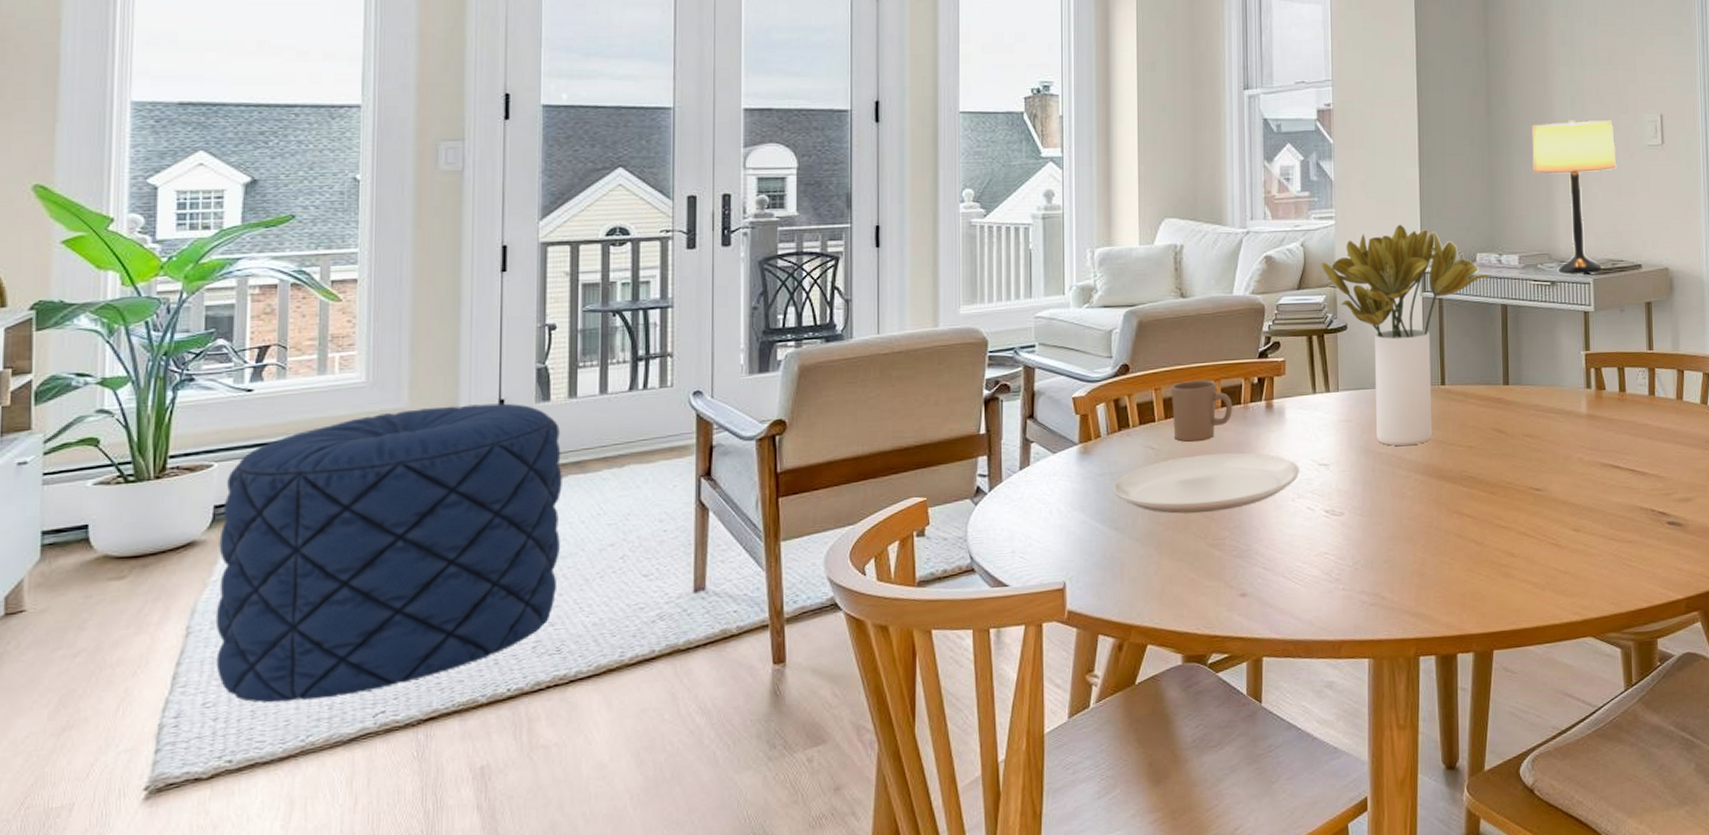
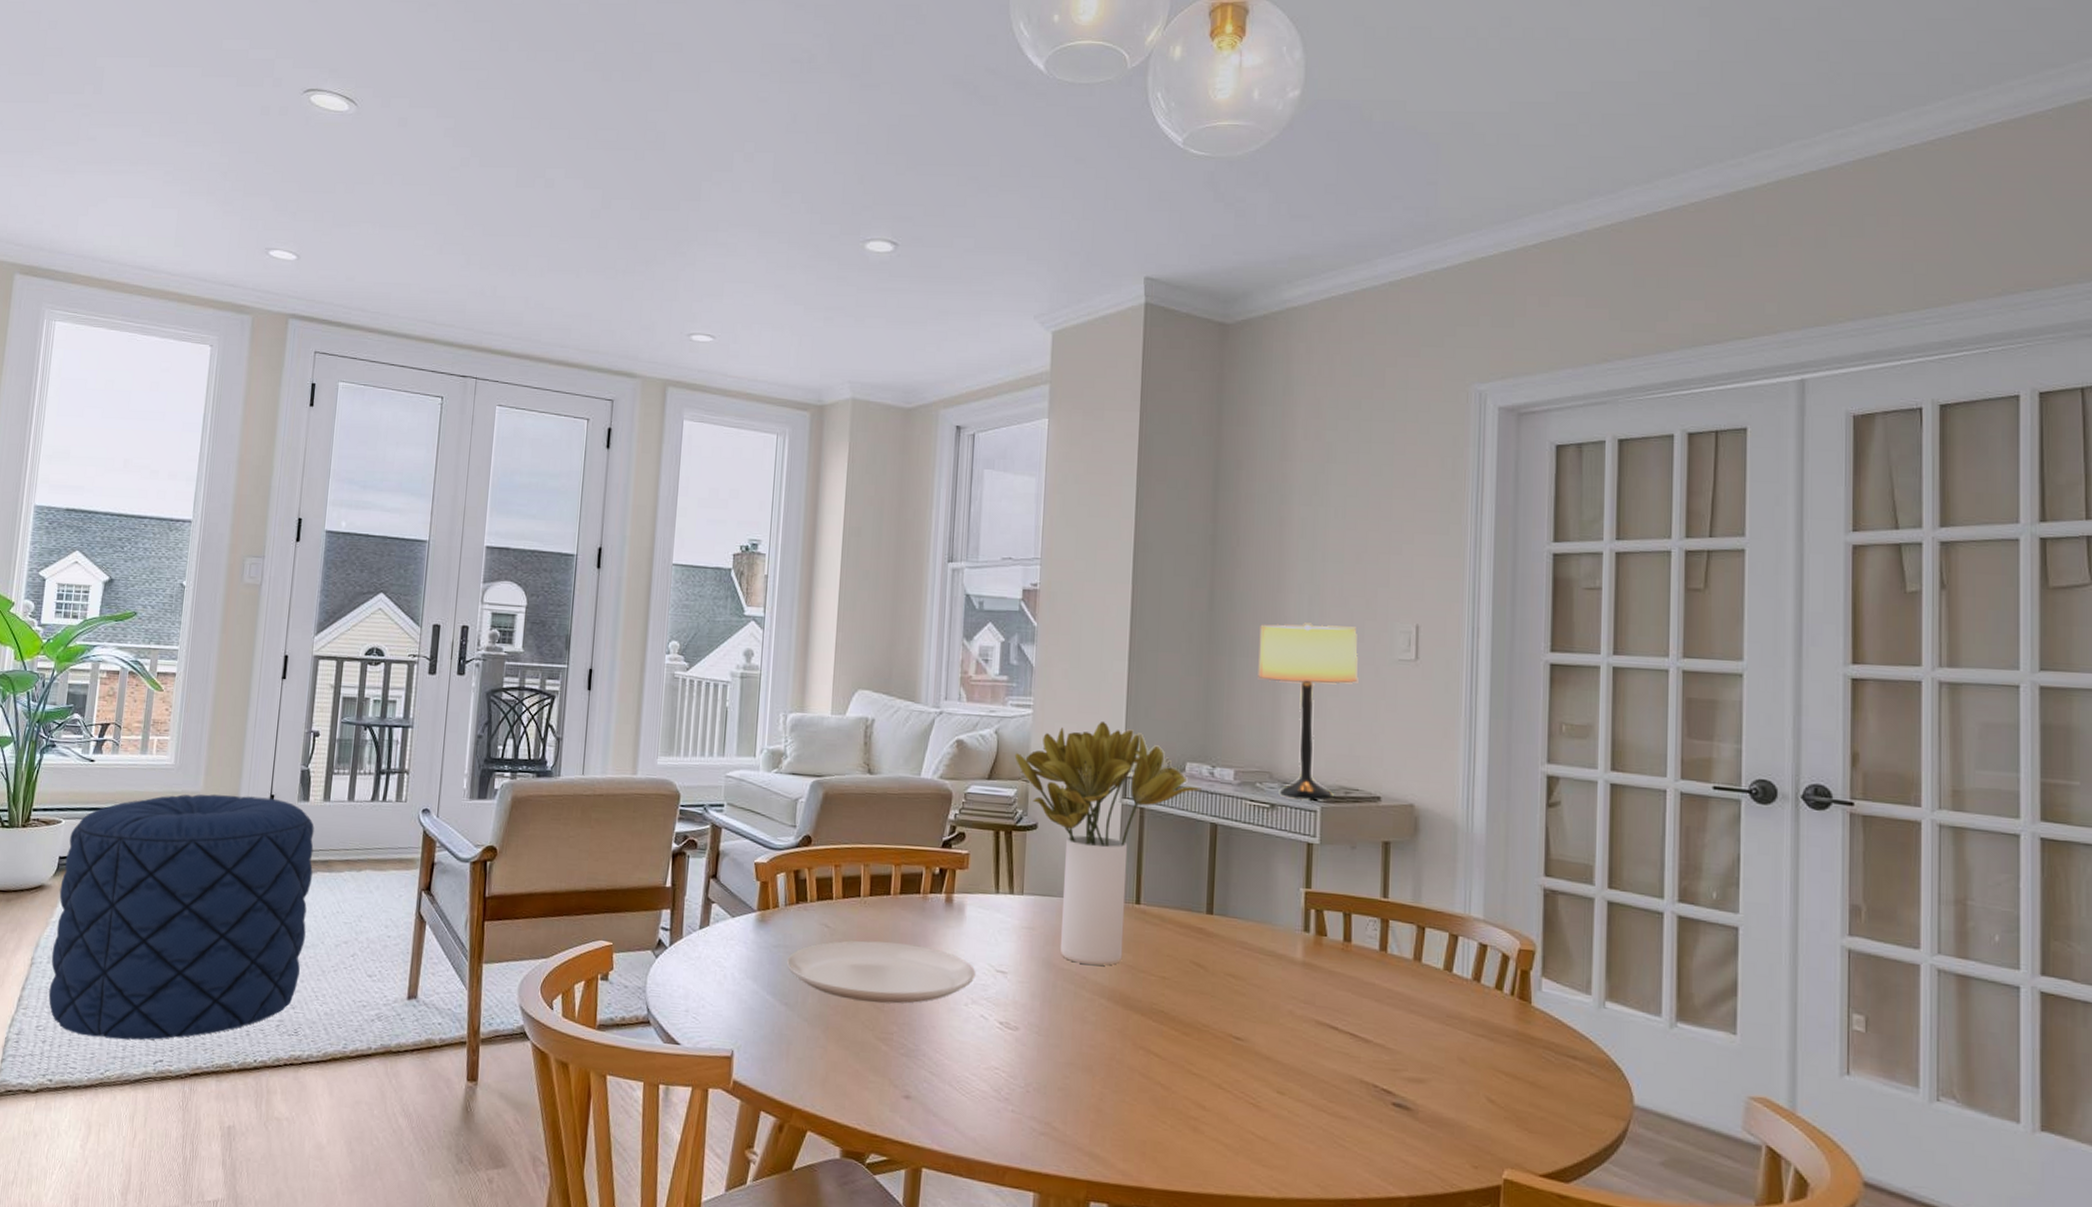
mug: present [1171,380,1233,443] -> none [850,861,912,927]

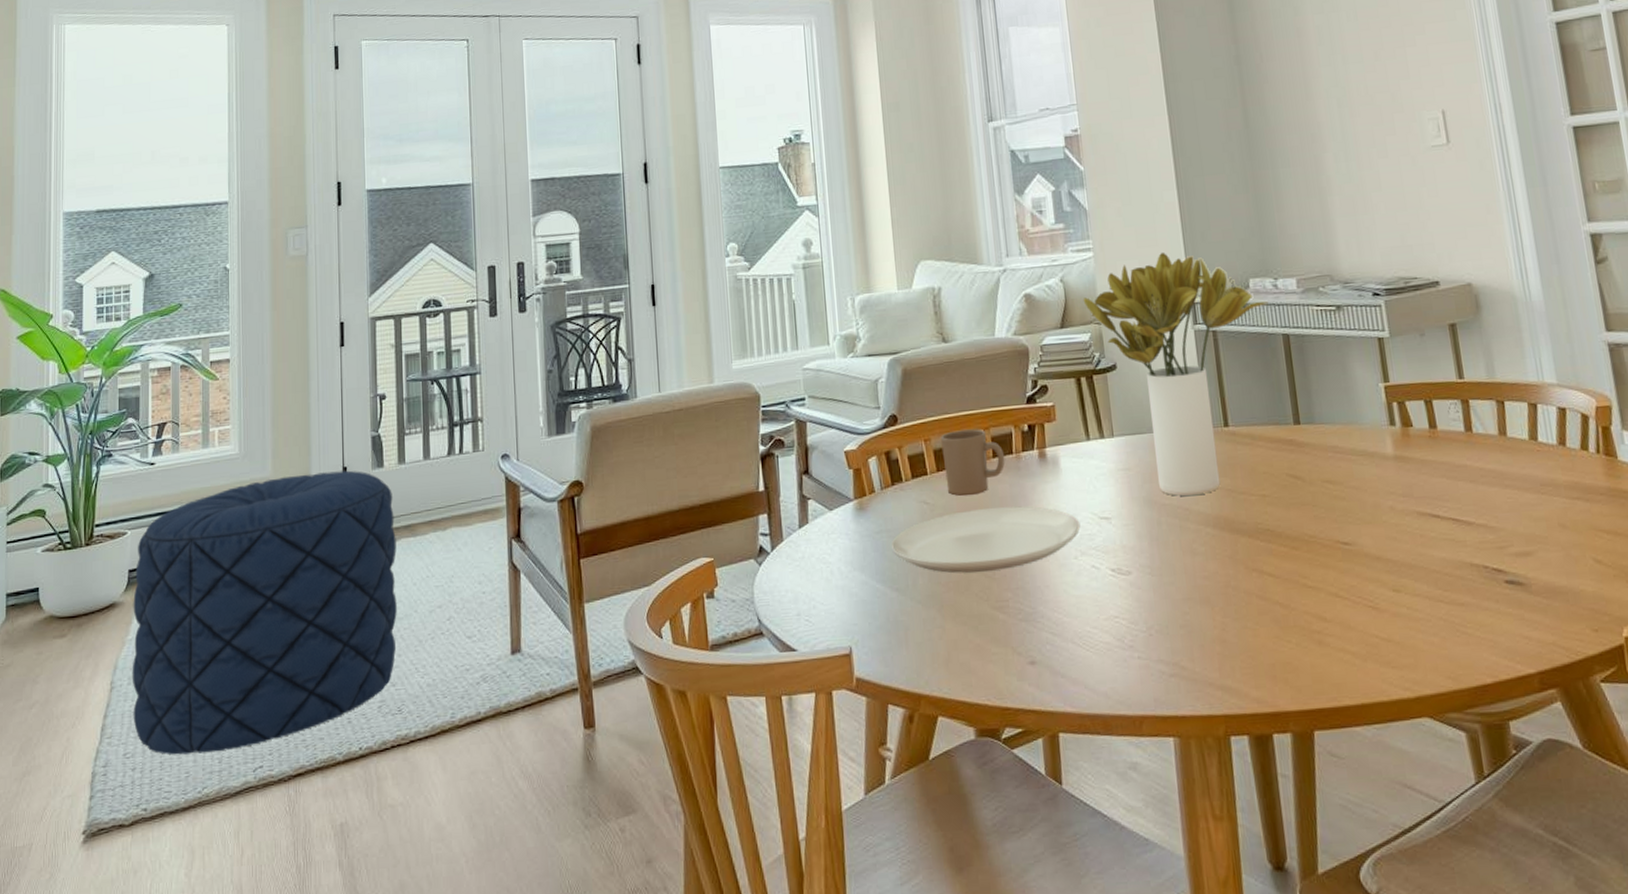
mug: none [850,861,912,927] -> present [941,429,1006,497]
table lamp: present [1258,624,1357,801] -> none [1296,123,1396,297]

